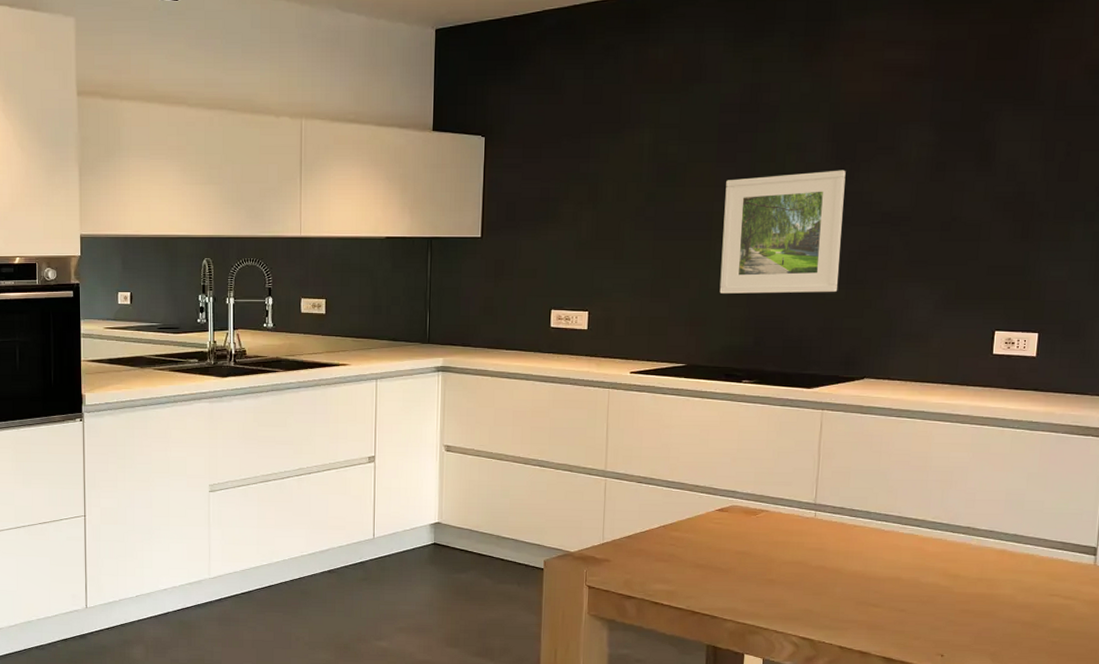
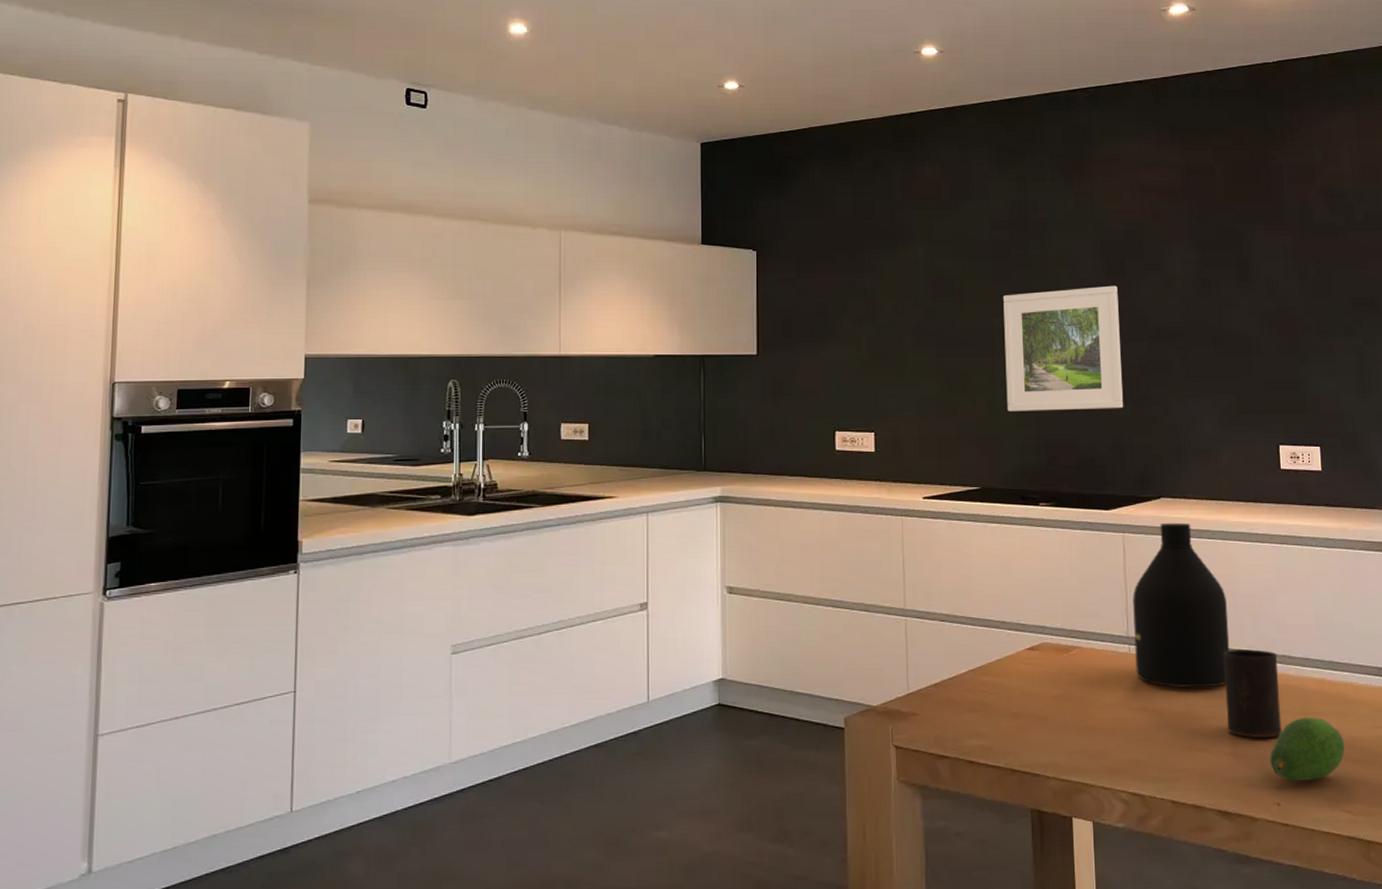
bottle: none [819,402,919,552] -> present [1133,522,1230,688]
cup: none [901,519,962,599] -> present [1223,648,1282,739]
fruit: none [938,582,1017,638] -> present [1269,716,1346,782]

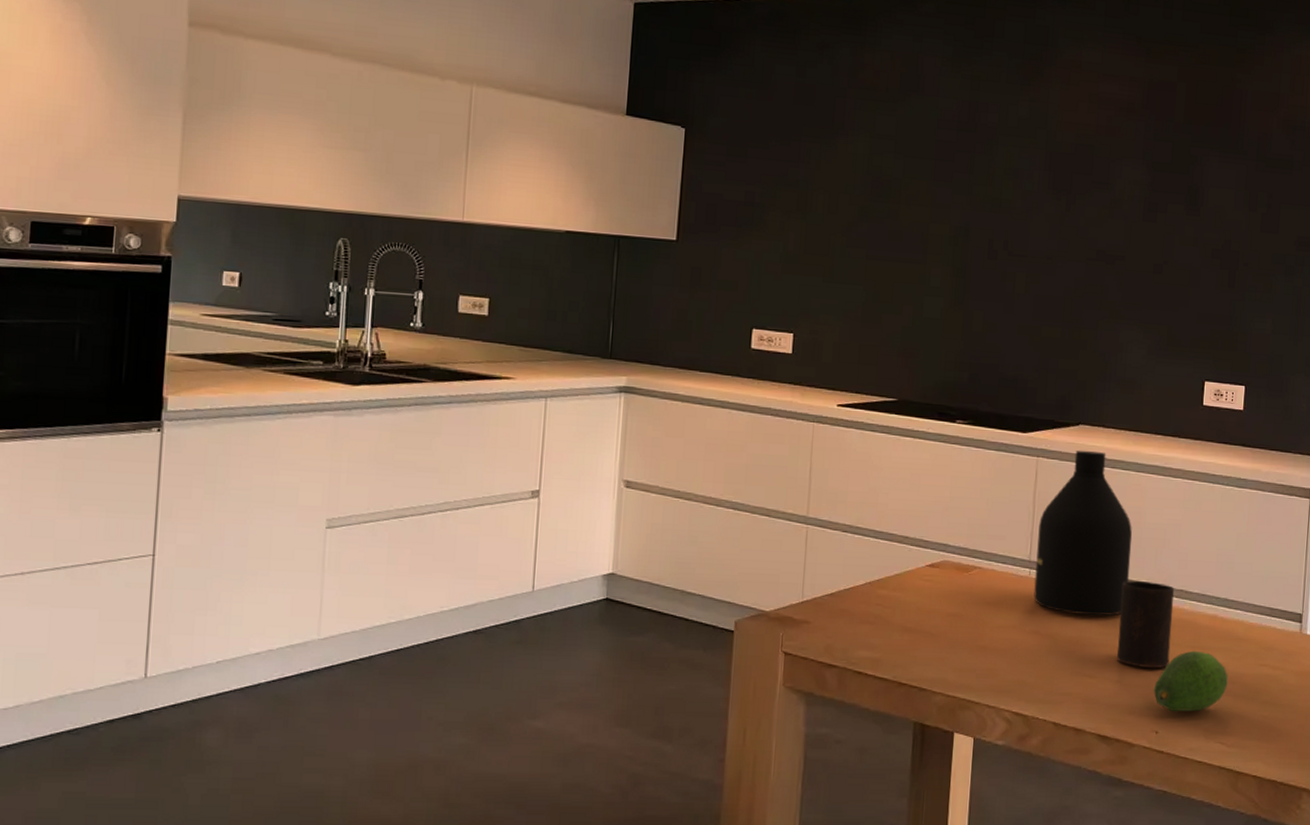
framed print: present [1003,285,1124,411] -> none [934,200,1062,330]

